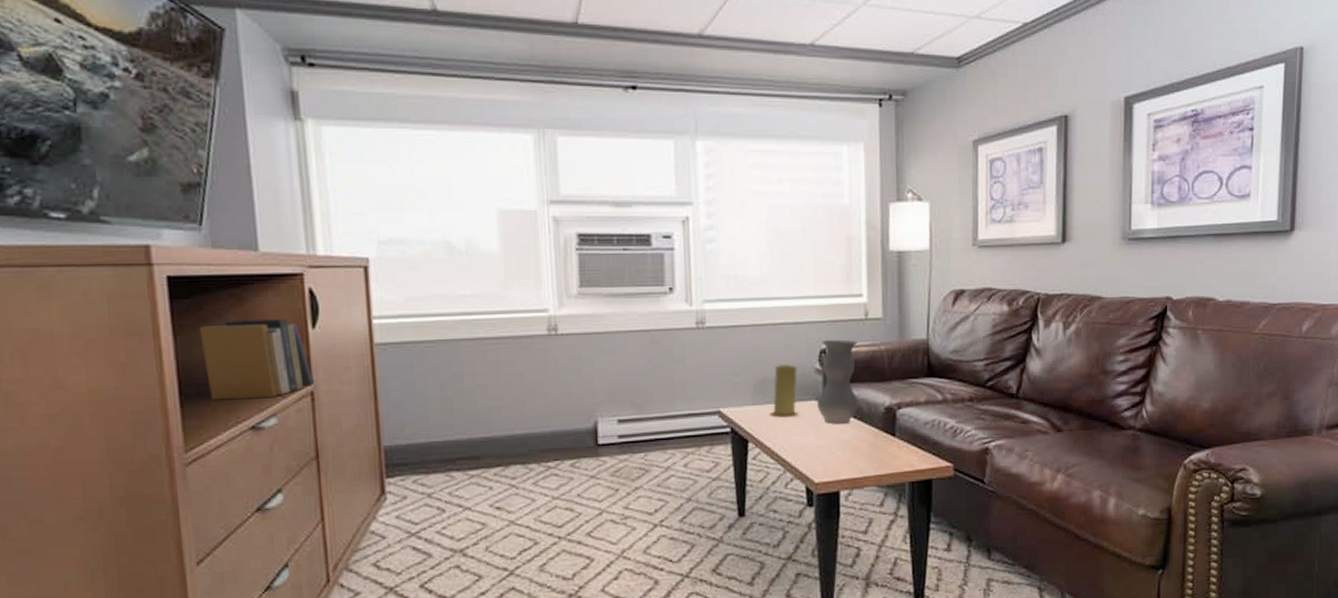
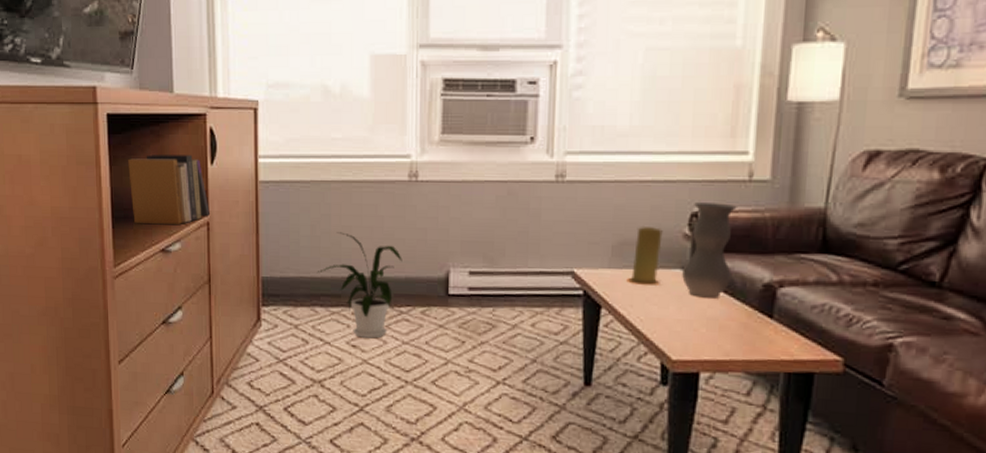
house plant: none [450,391,547,499] -> present [317,232,402,339]

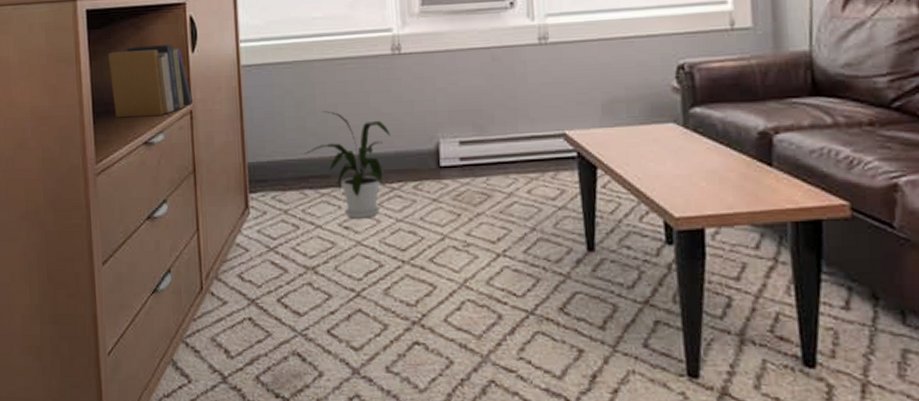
candle: present [627,225,663,287] -> none [620,81,654,143]
vase: present [682,202,737,300] -> none [675,53,725,152]

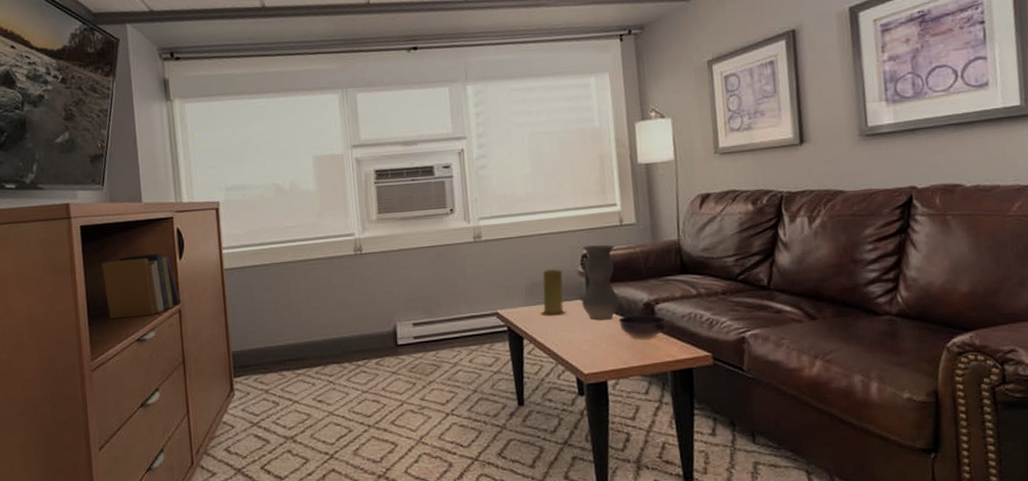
house plant: present [304,111,391,218] -> none [281,304,356,393]
candle: none [620,81,654,143] -> present [540,269,566,317]
vase: none [675,53,725,152] -> present [582,244,620,321]
bowl: none [723,146,788,179] -> present [618,314,666,340]

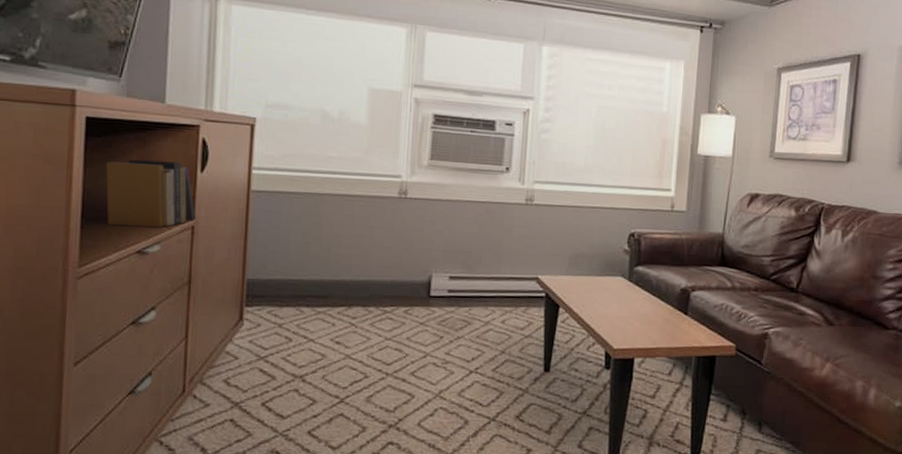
candle: present [540,269,566,317] -> none [580,242,608,290]
vase: present [582,244,620,321] -> none [622,225,663,301]
bowl: present [618,314,666,340] -> none [654,298,699,323]

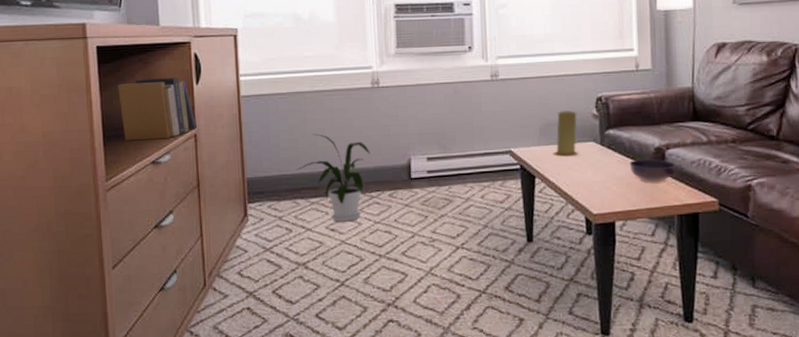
house plant: none [305,239,389,336] -> present [296,134,370,222]
candle: none [580,242,608,290] -> present [553,110,579,157]
bowl: none [654,298,699,323] -> present [629,159,676,183]

